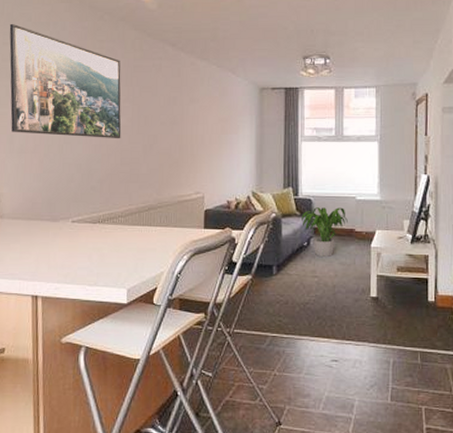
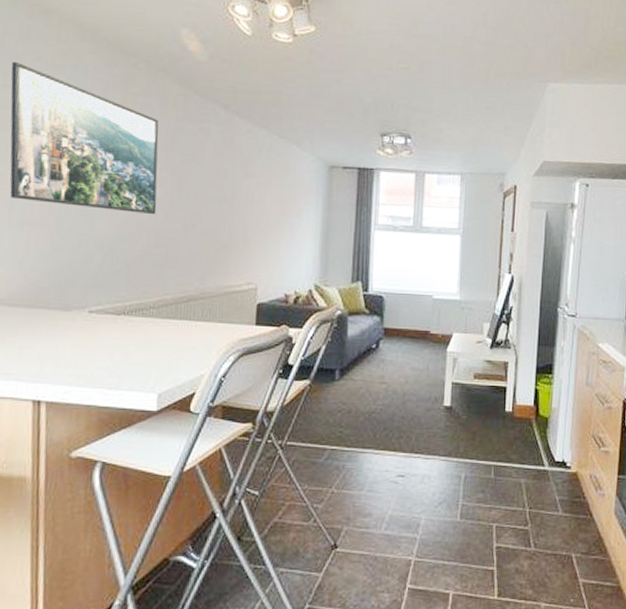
potted plant: present [302,207,348,257] -> none [370,305,423,361]

